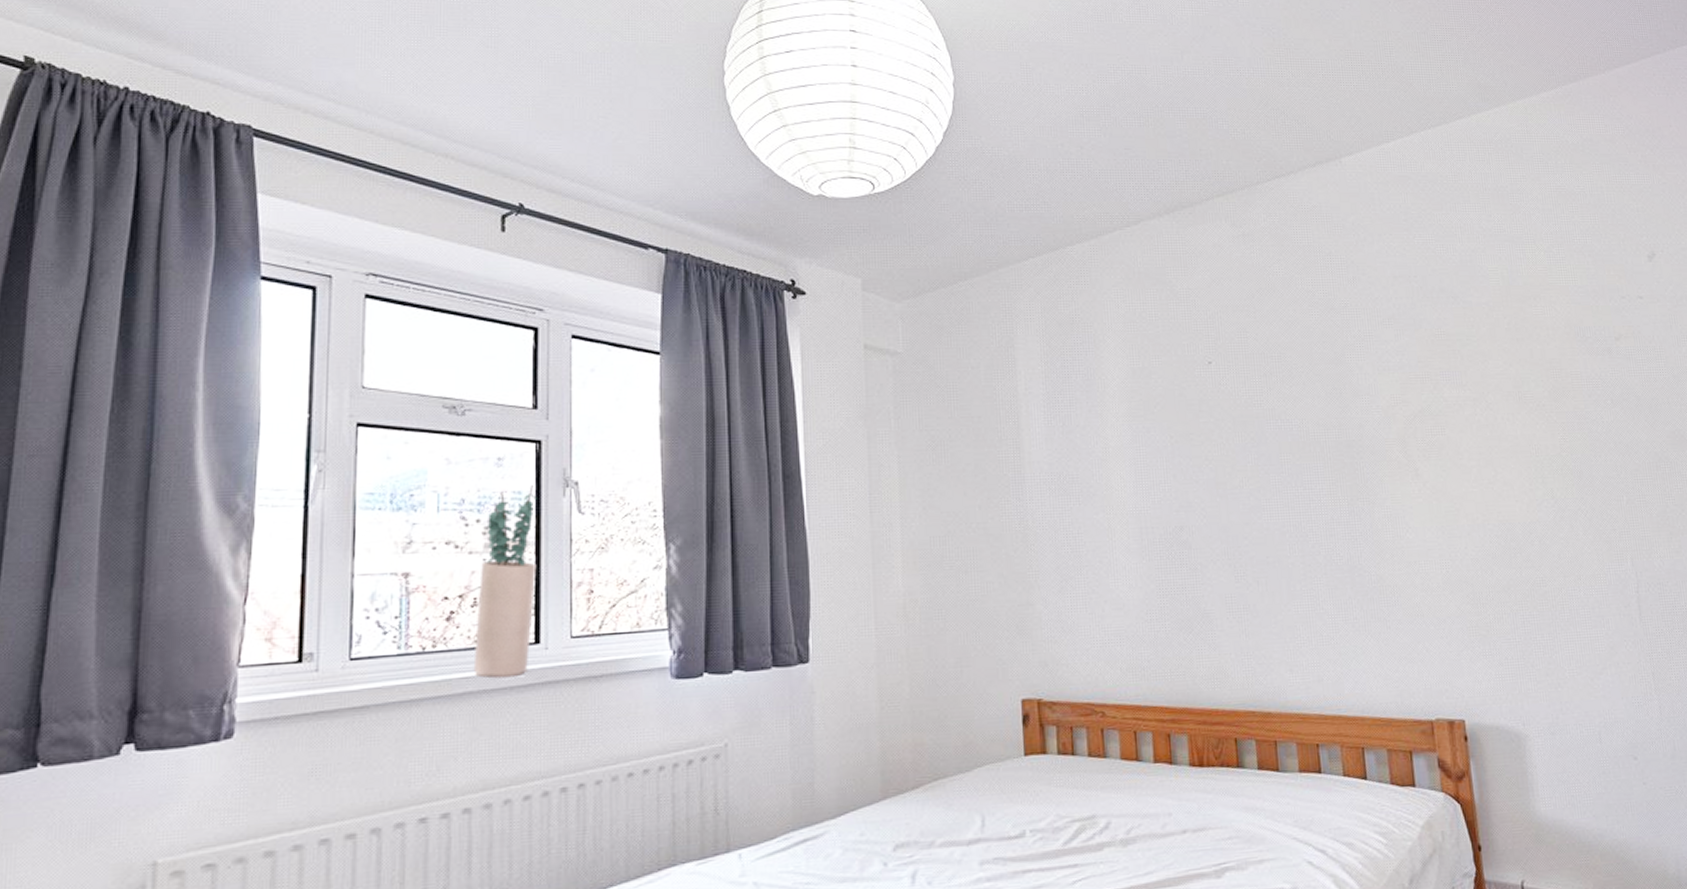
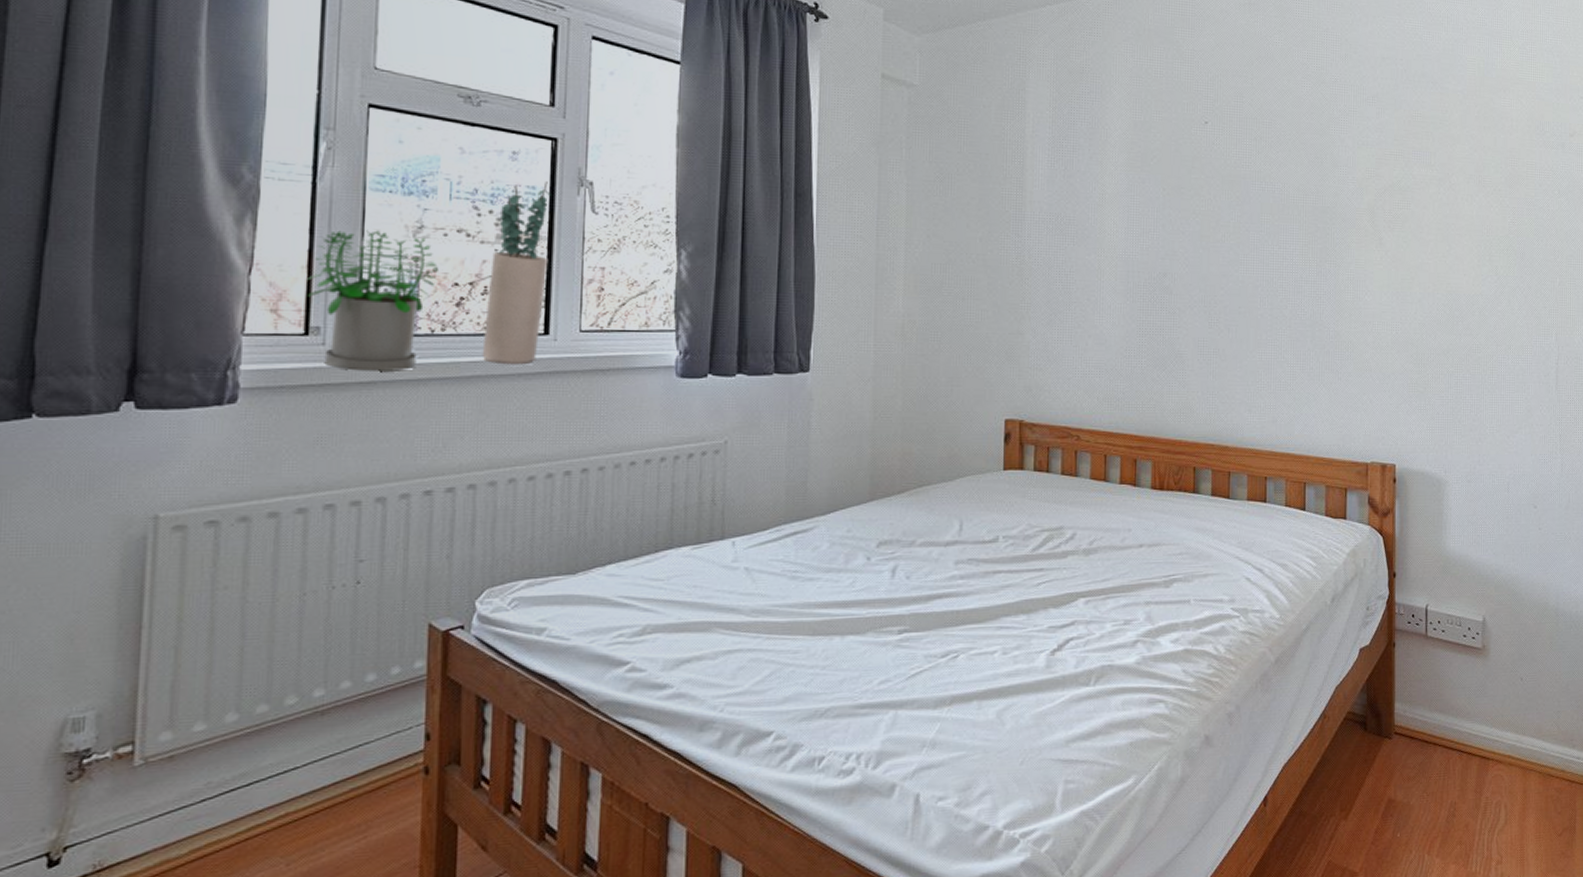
potted plant: none [300,549,429,696] -> present [307,230,440,371]

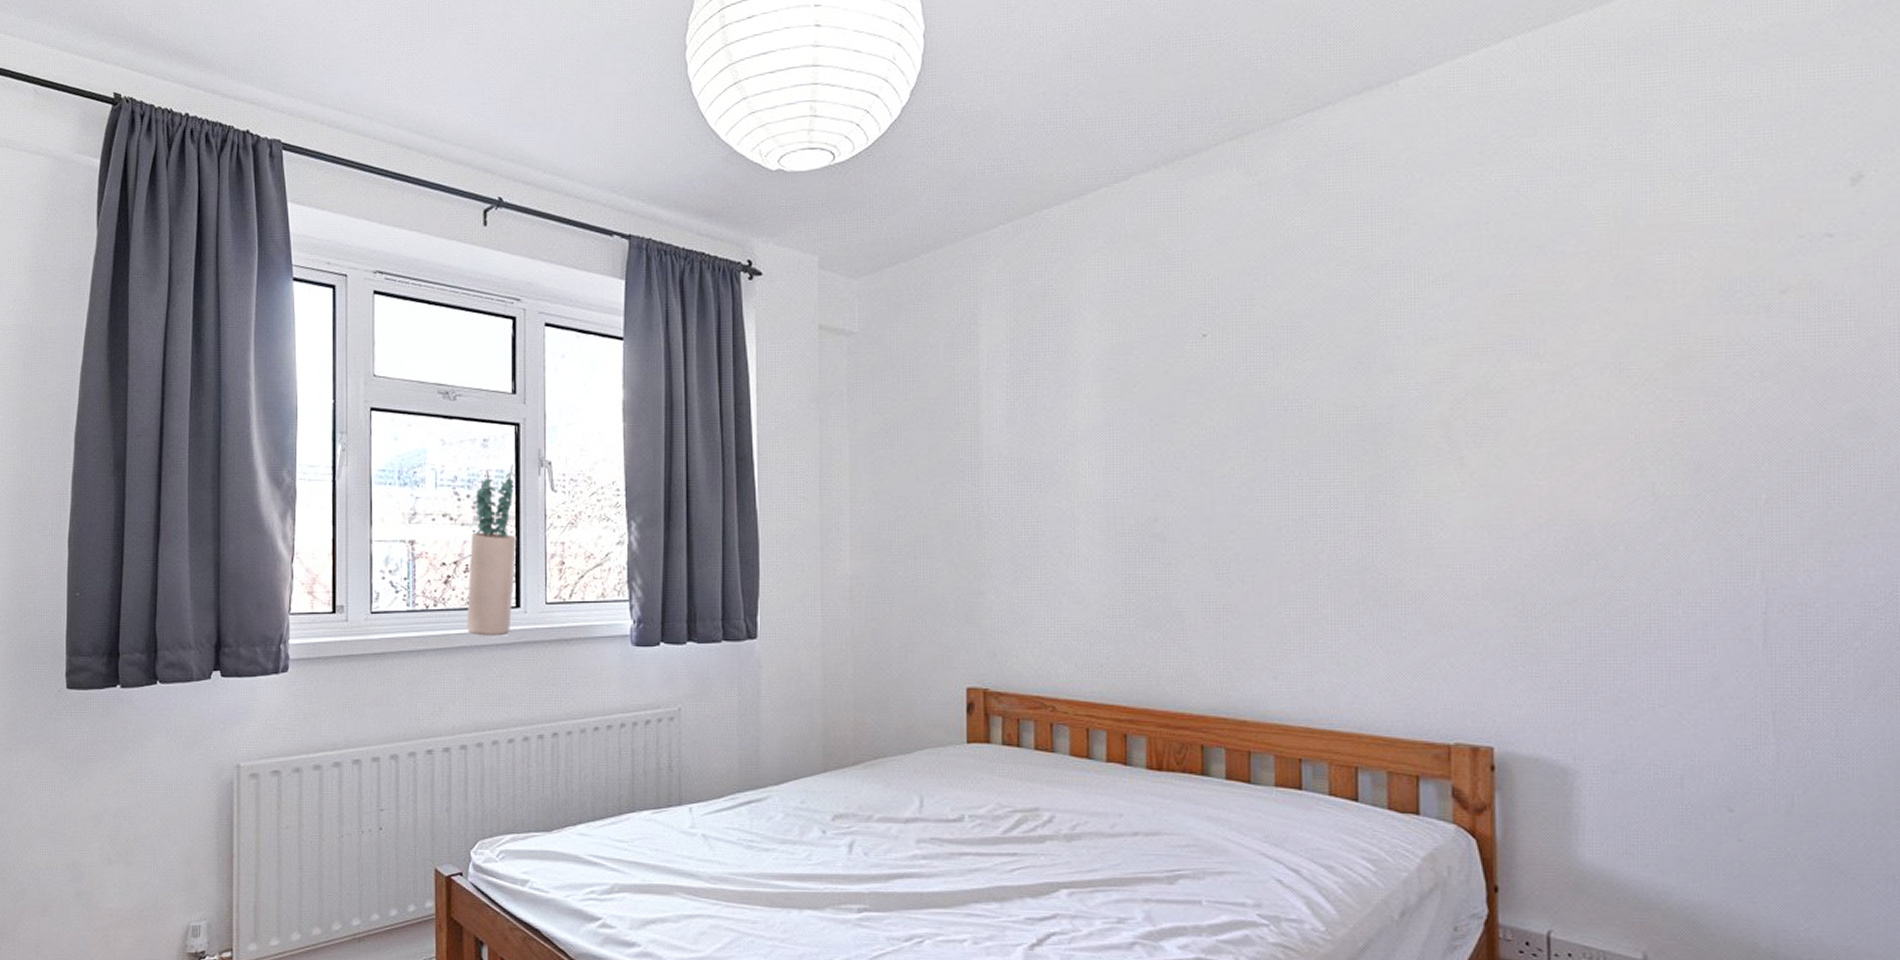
potted plant: present [307,230,440,371] -> none [333,519,430,643]

